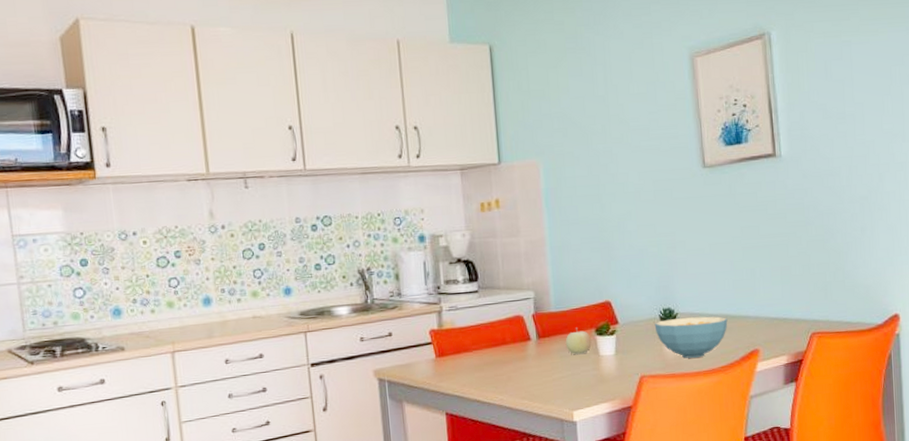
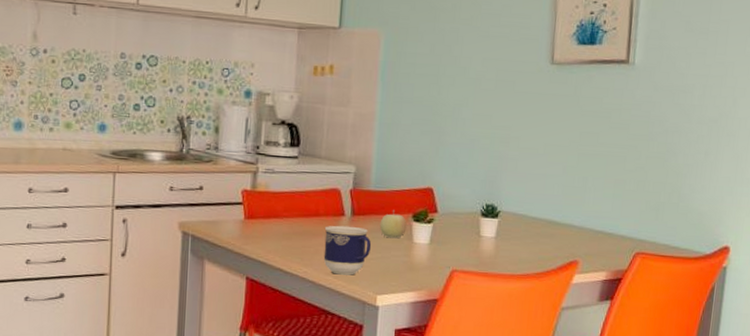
cup: none [513,349,561,397] -> present [323,225,372,275]
cereal bowl: present [654,316,728,358] -> none [474,216,551,260]

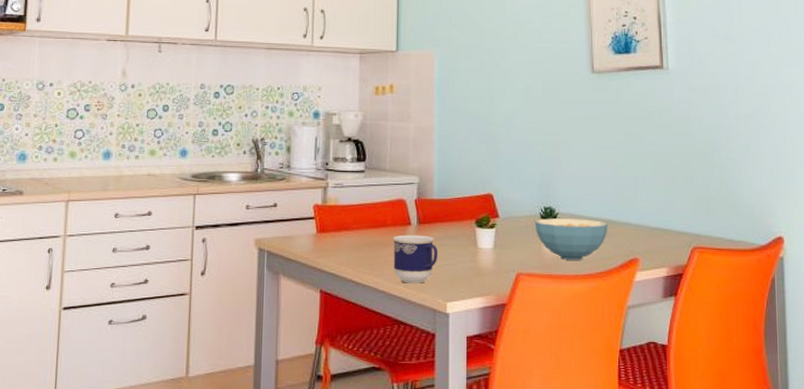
fruit: present [379,210,407,239] -> none [445,217,471,245]
cereal bowl: none [474,216,551,260] -> present [534,218,608,260]

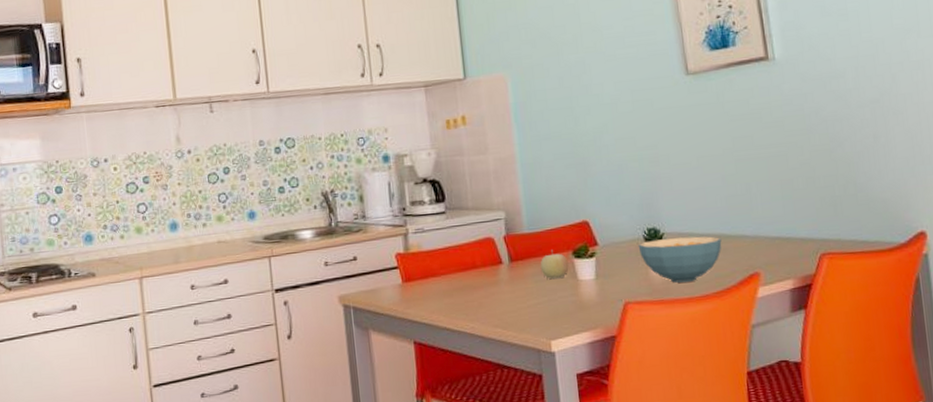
cup: present [392,234,439,284] -> none [484,273,536,325]
fruit: none [445,217,471,245] -> present [540,250,569,280]

